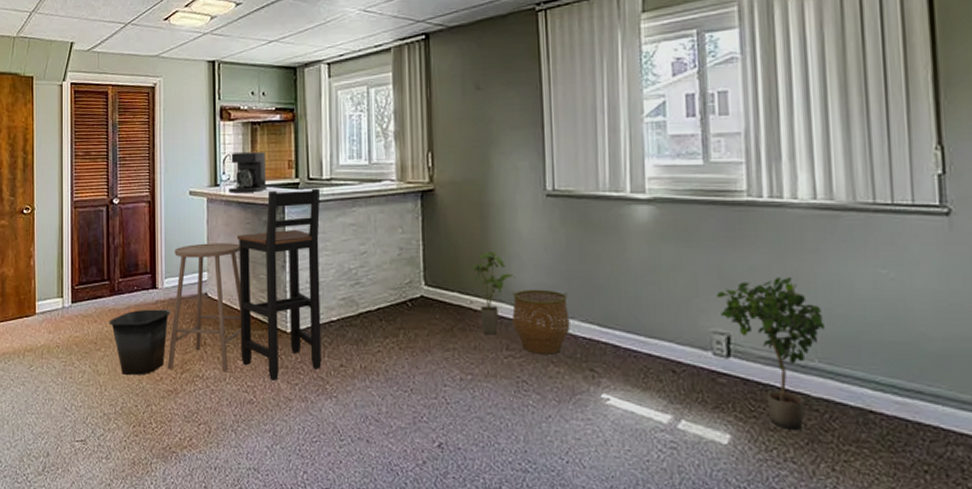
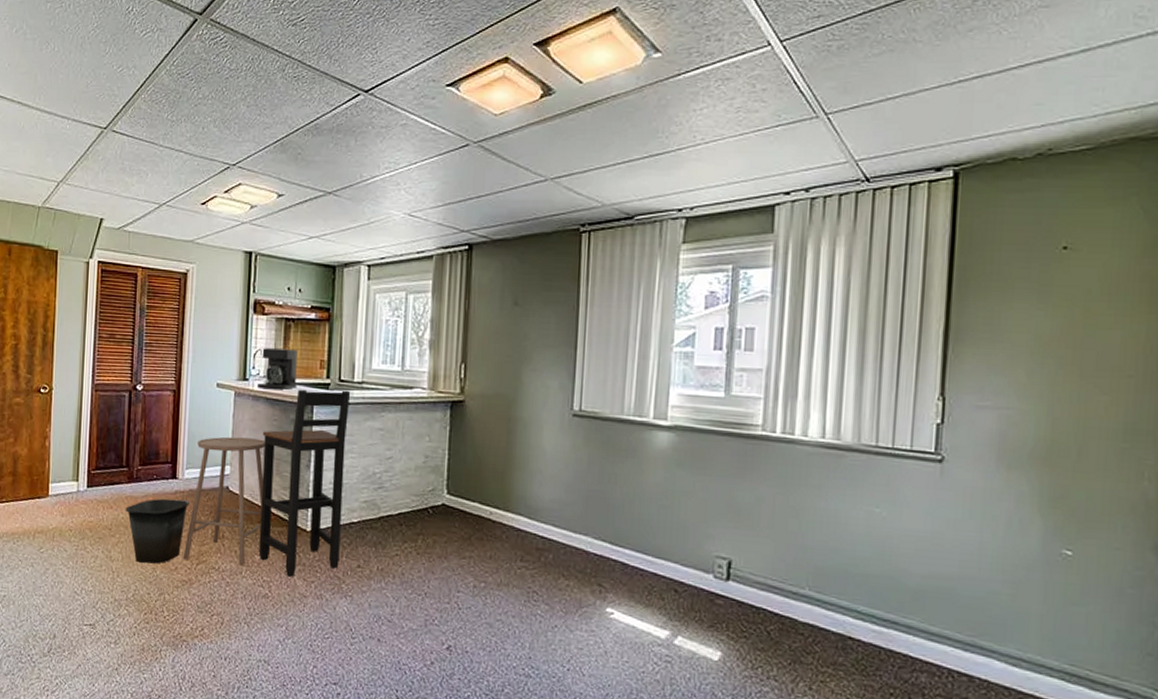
house plant: present [471,251,516,335] -> none [494,465,536,546]
basket: present [511,289,570,355] -> none [527,504,584,568]
potted plant: present [717,278,826,430] -> none [723,509,819,651]

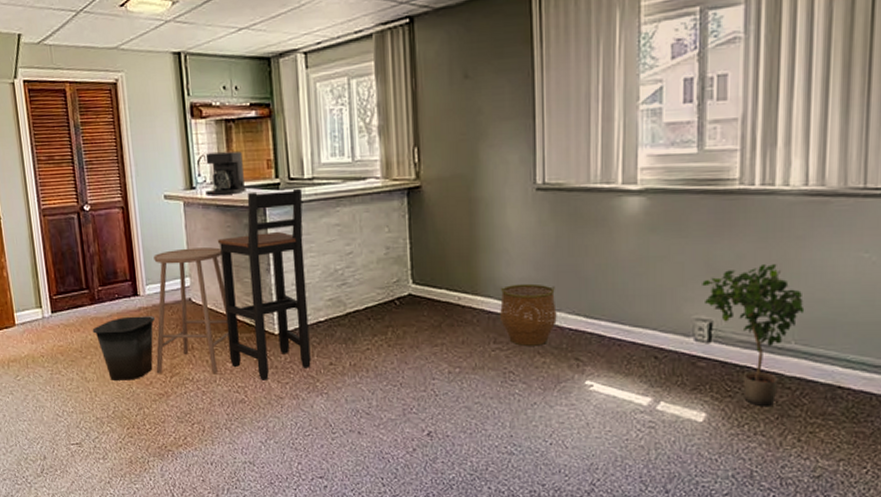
basket: none [527,504,584,568] -> present [499,283,557,346]
potted plant: none [723,509,819,651] -> present [702,264,805,406]

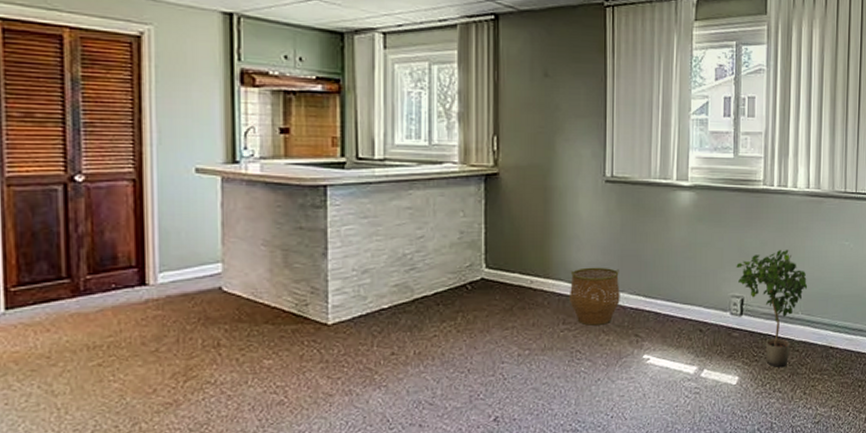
waste bin: present [92,316,155,380] -> none [70,309,168,391]
stool: present [153,247,229,375] -> none [163,229,269,379]
coffee maker: present [205,151,246,196] -> none [252,125,304,173]
bar stool: present [218,188,311,381] -> none [264,168,372,377]

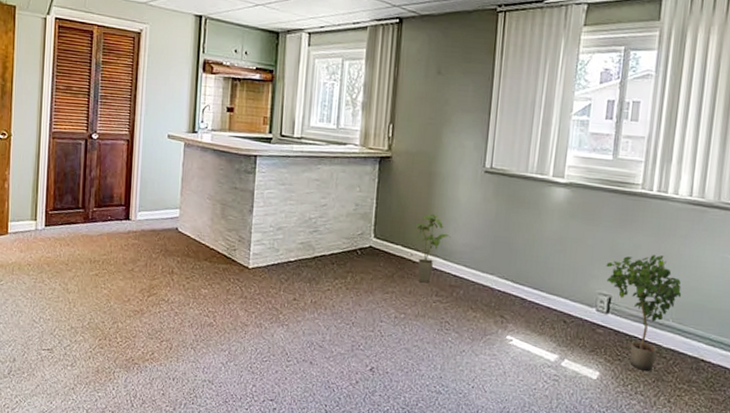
house plant: none [533,233,575,312] -> present [415,214,451,283]
basket: present [568,267,620,326] -> none [442,248,491,302]

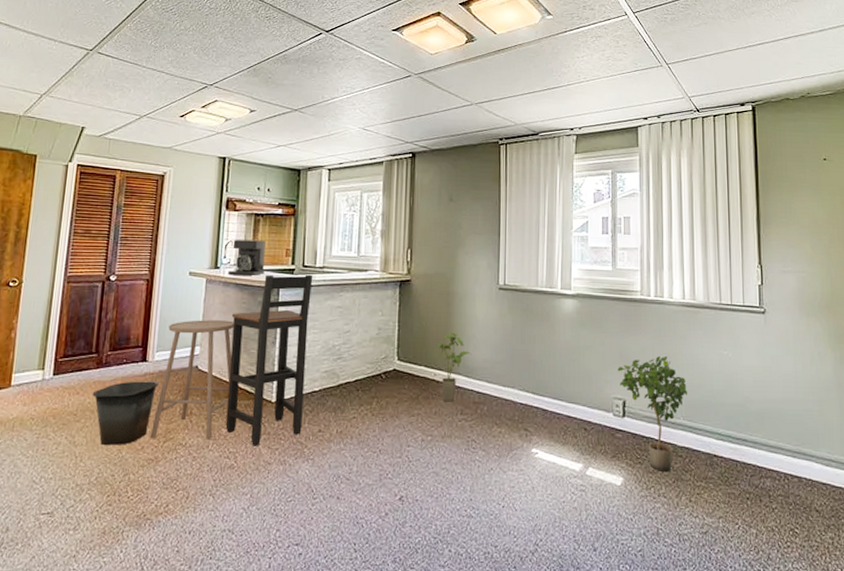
waste bin: none [81,237,142,296] -> present [92,381,159,445]
stool: none [135,183,212,298] -> present [150,320,234,440]
bar stool: none [205,142,291,308] -> present [225,274,313,446]
coffee maker: none [206,104,243,143] -> present [228,240,266,276]

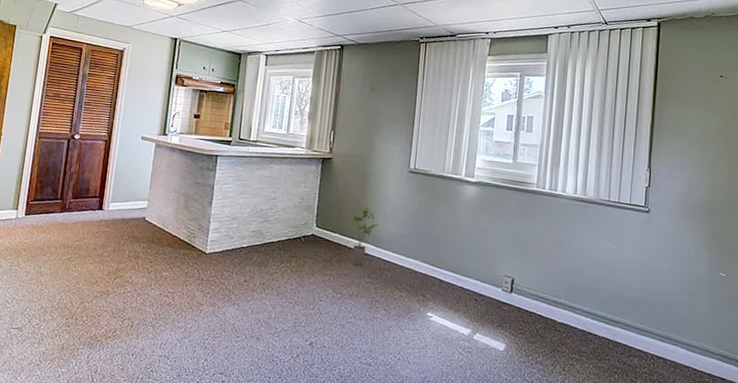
waste bin: present [92,381,159,445] -> none [56,225,112,278]
stool: present [150,320,234,440] -> none [103,178,178,280]
bar stool: present [225,274,313,446] -> none [166,144,247,289]
coffee maker: present [228,240,266,276] -> none [174,111,208,144]
potted plant: present [617,356,688,471] -> none [509,242,571,343]

